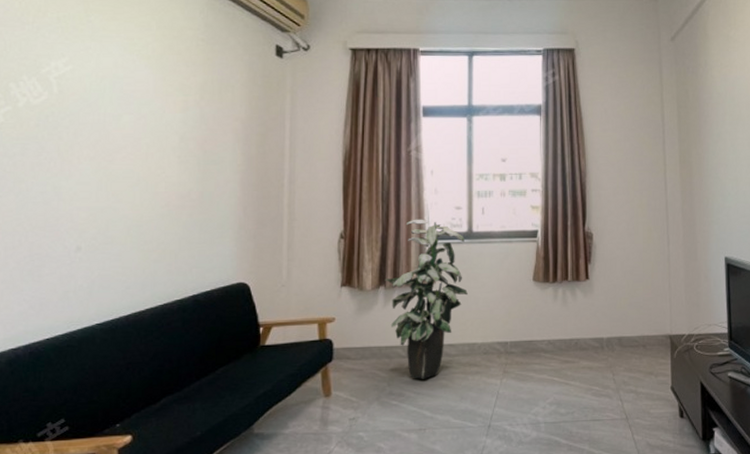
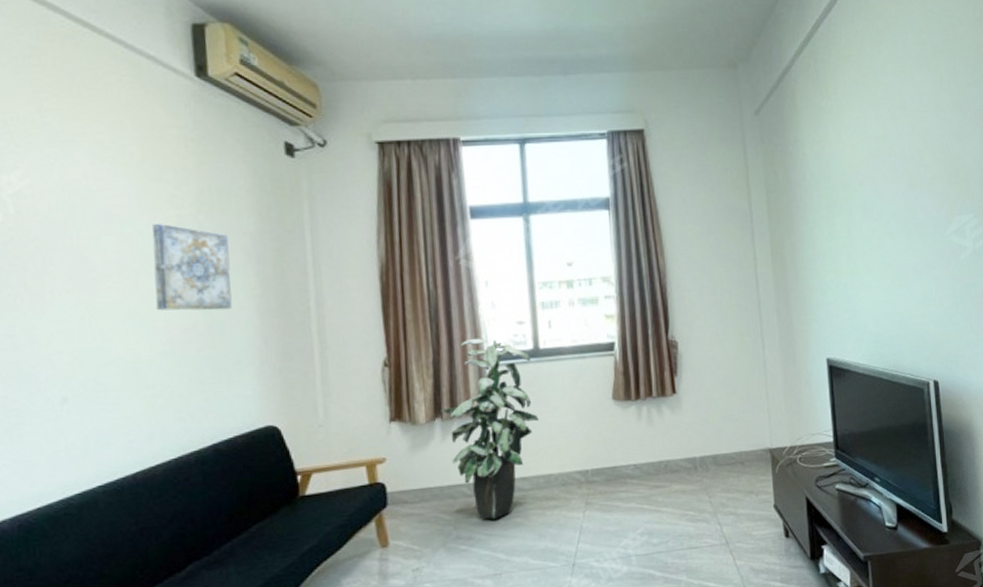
wall art: none [160,107,223,182] -> present [152,224,232,311]

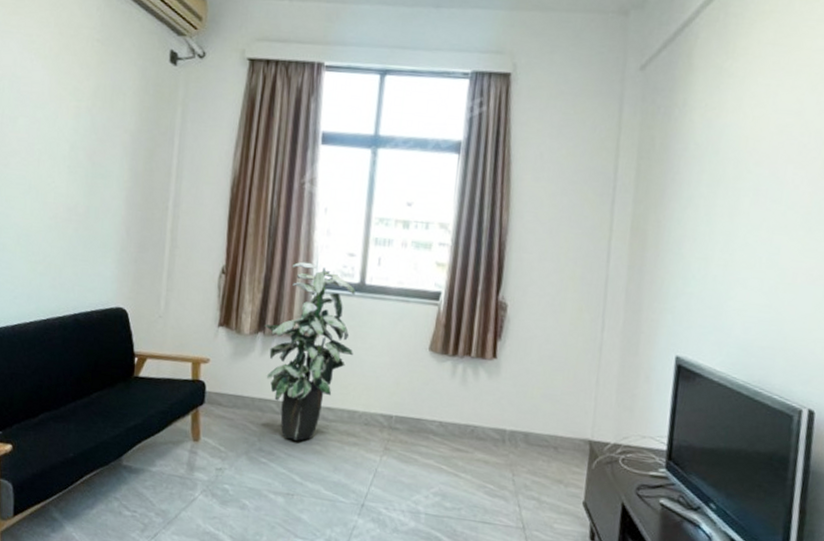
wall art: present [152,224,232,311] -> none [49,112,112,197]

